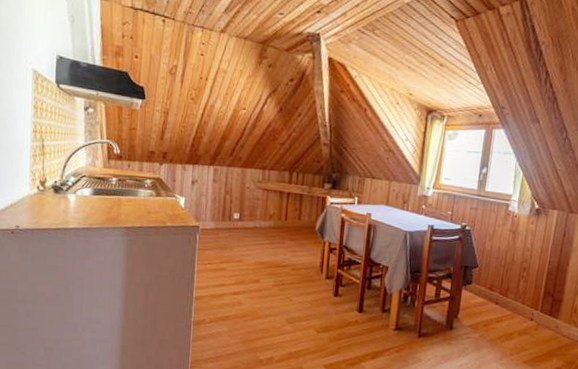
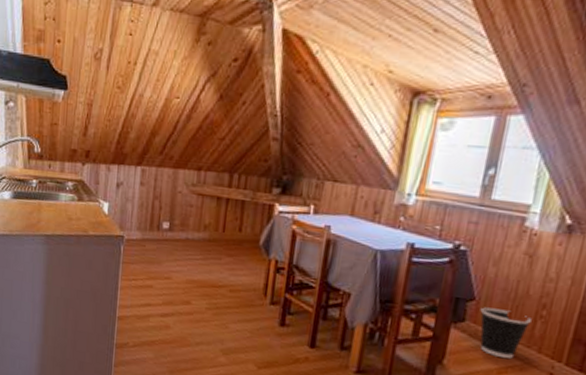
wastebasket: none [482,272,517,310] -> present [480,307,532,359]

